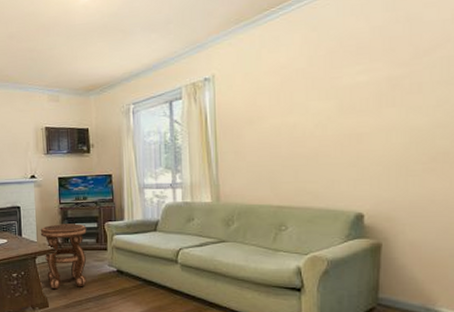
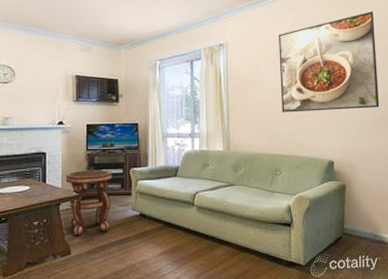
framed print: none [283,11,438,155] -> present [279,11,380,113]

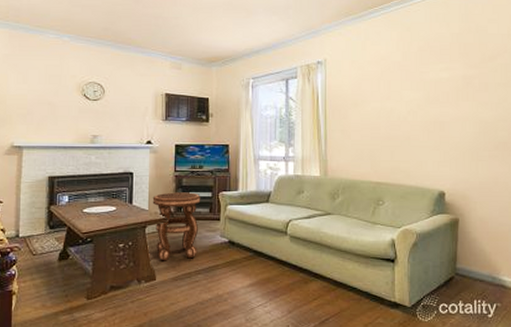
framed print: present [279,11,380,113] -> none [383,26,499,137]

